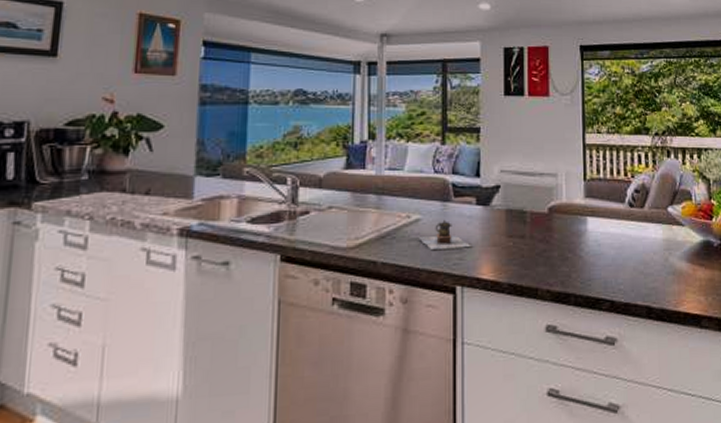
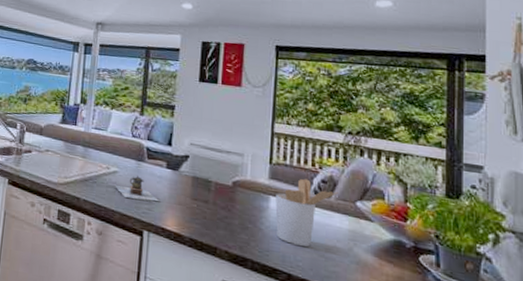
utensil holder: none [593,191,651,268] -> present [275,178,338,247]

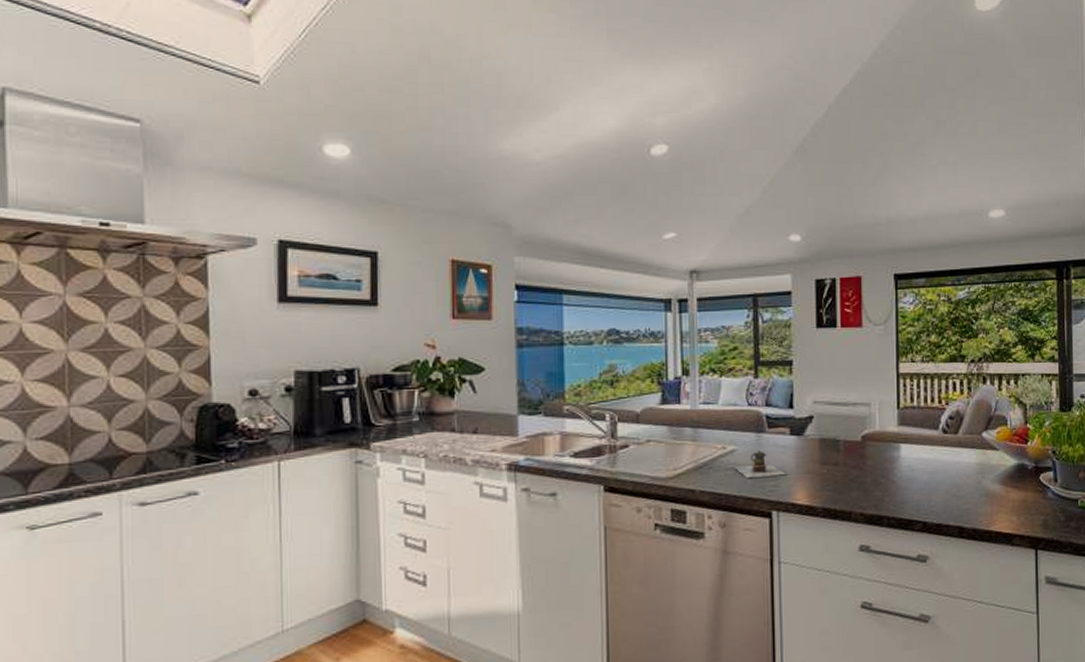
utensil holder: present [275,178,338,247] -> none [906,418,965,491]

